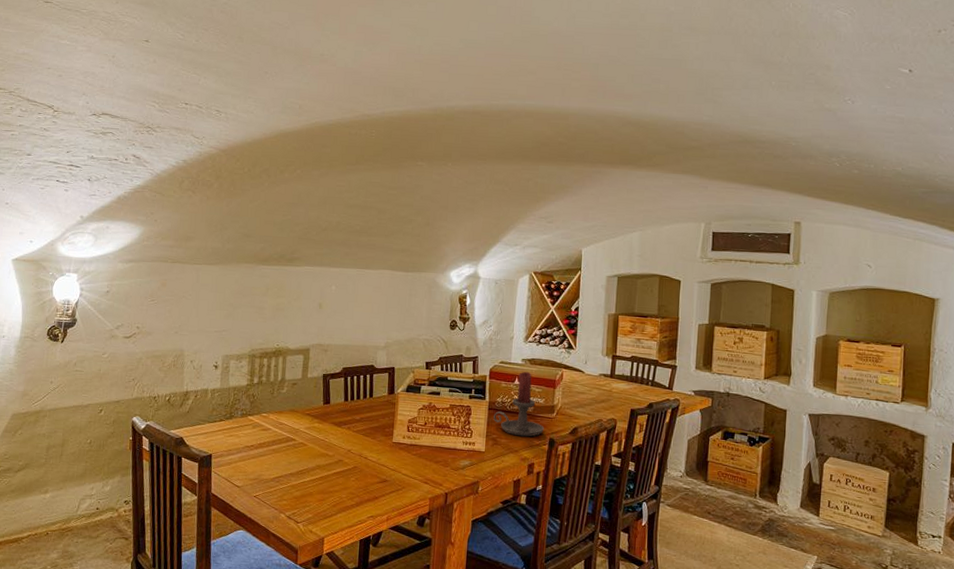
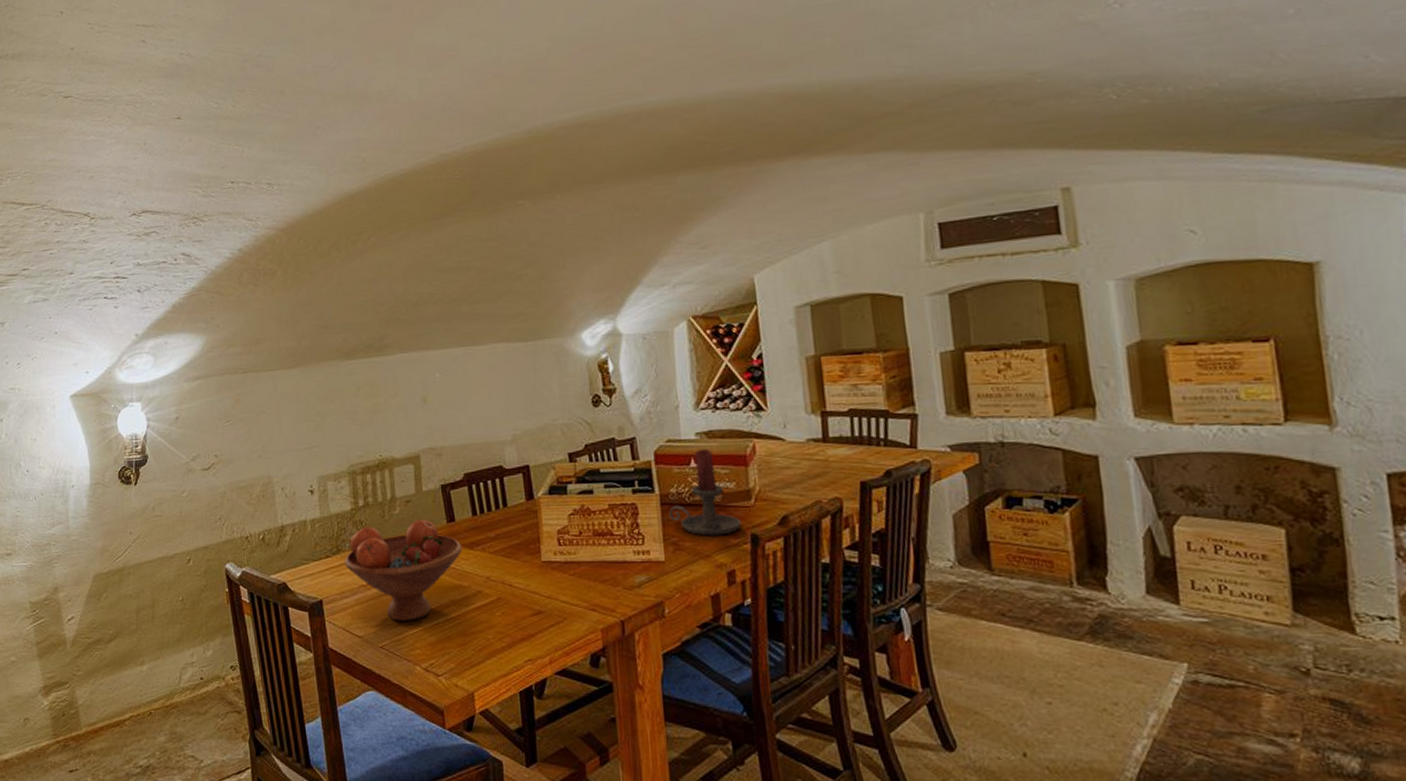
fruit bowl: none [235,399,333,478] -> present [345,520,463,621]

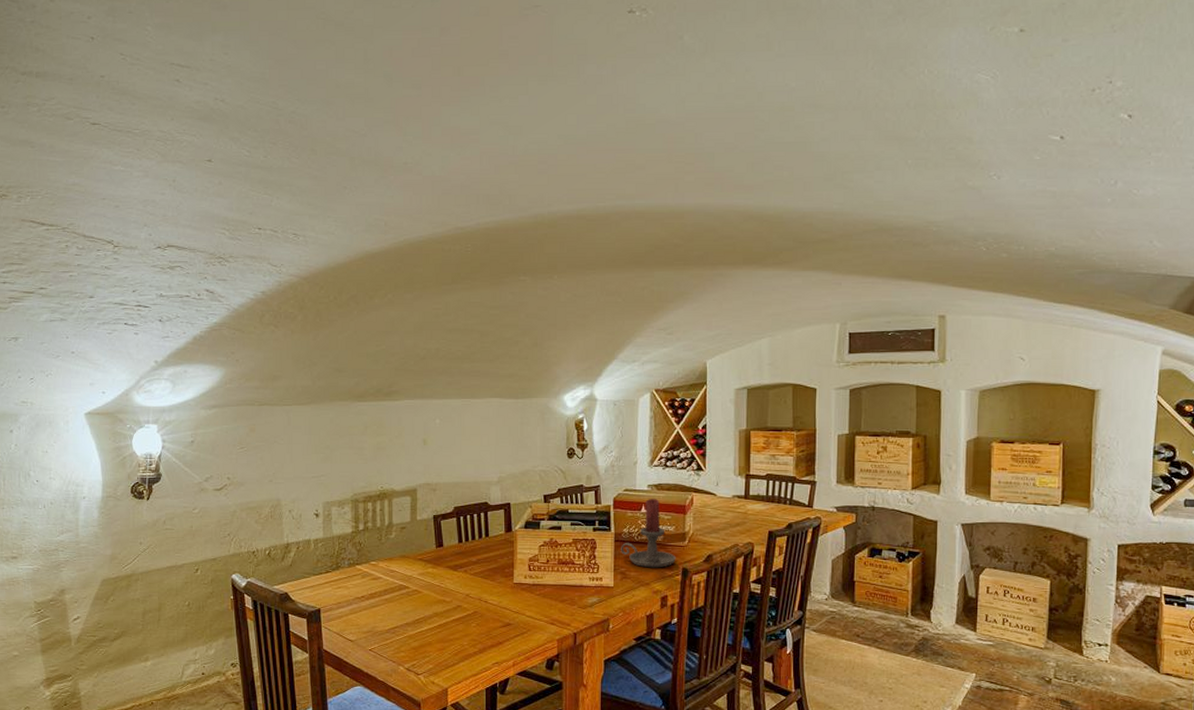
fruit bowl: present [345,520,463,621] -> none [343,544,448,629]

